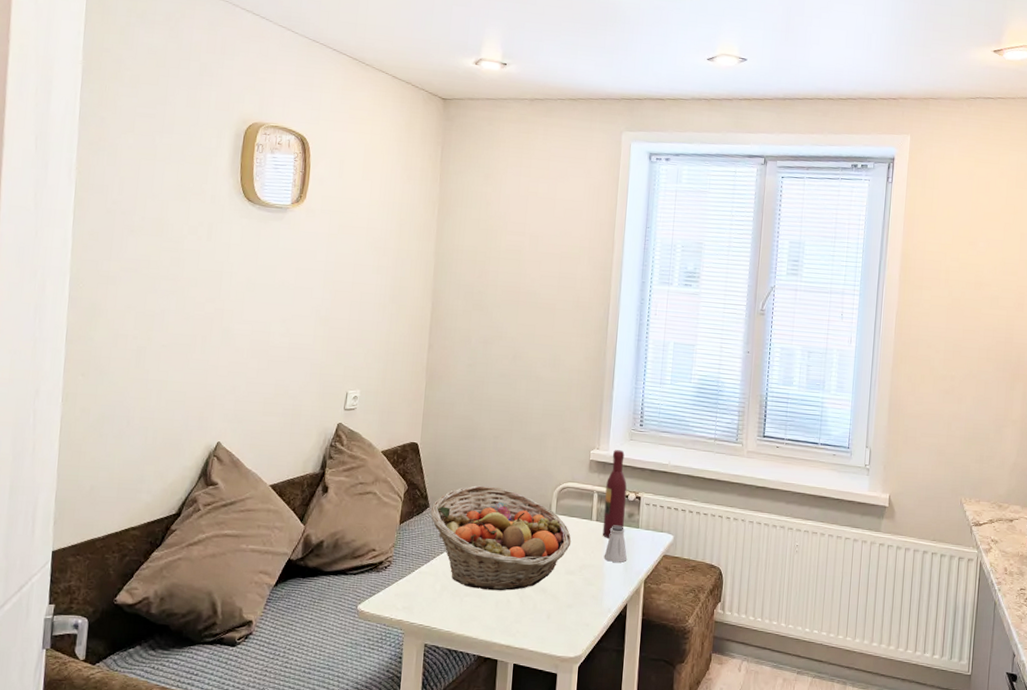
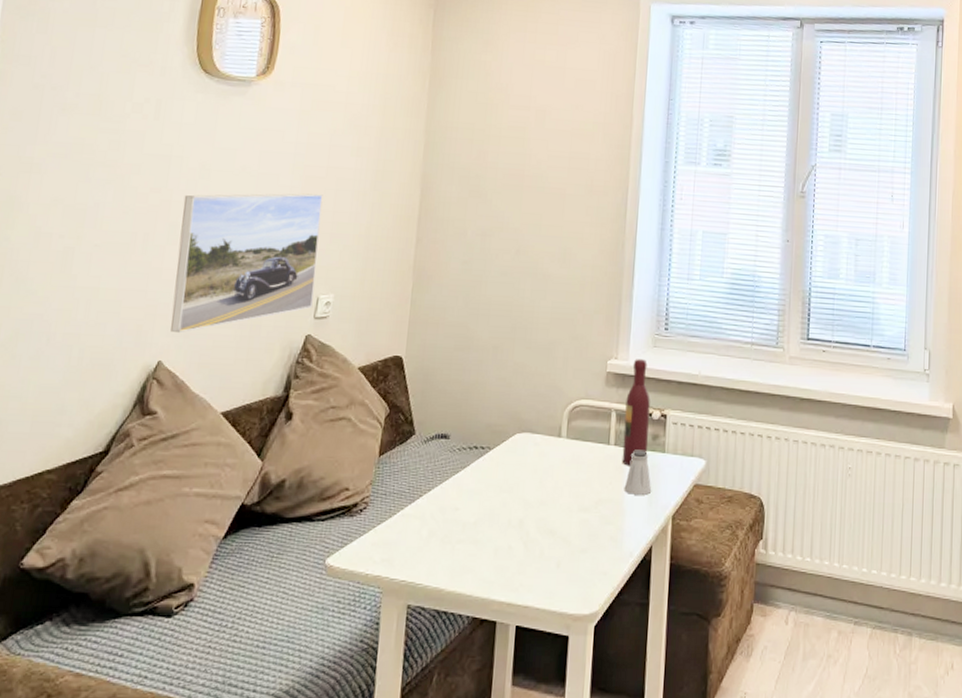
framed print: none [227,304,350,420] -> present [171,193,323,334]
fruit basket: present [430,485,572,591] -> none [416,406,586,535]

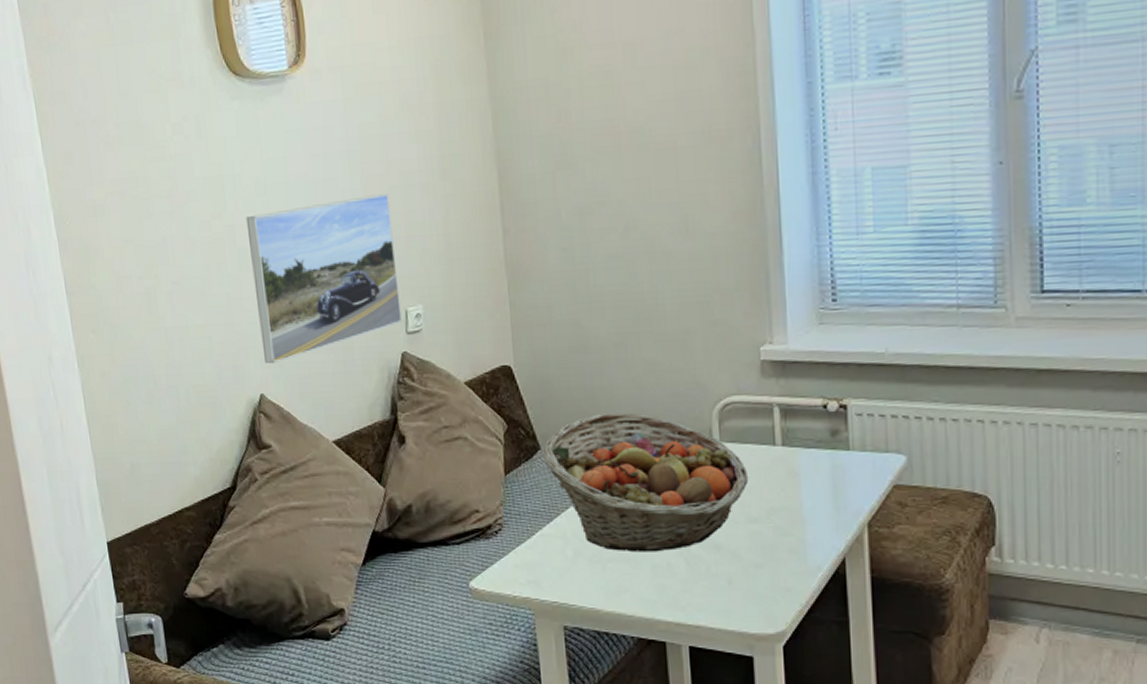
fruit basket: none [416,406,586,535] -> present [542,413,749,552]
wine bottle: present [622,359,650,466] -> none [790,340,827,469]
saltshaker: present [624,449,652,495] -> none [800,448,838,501]

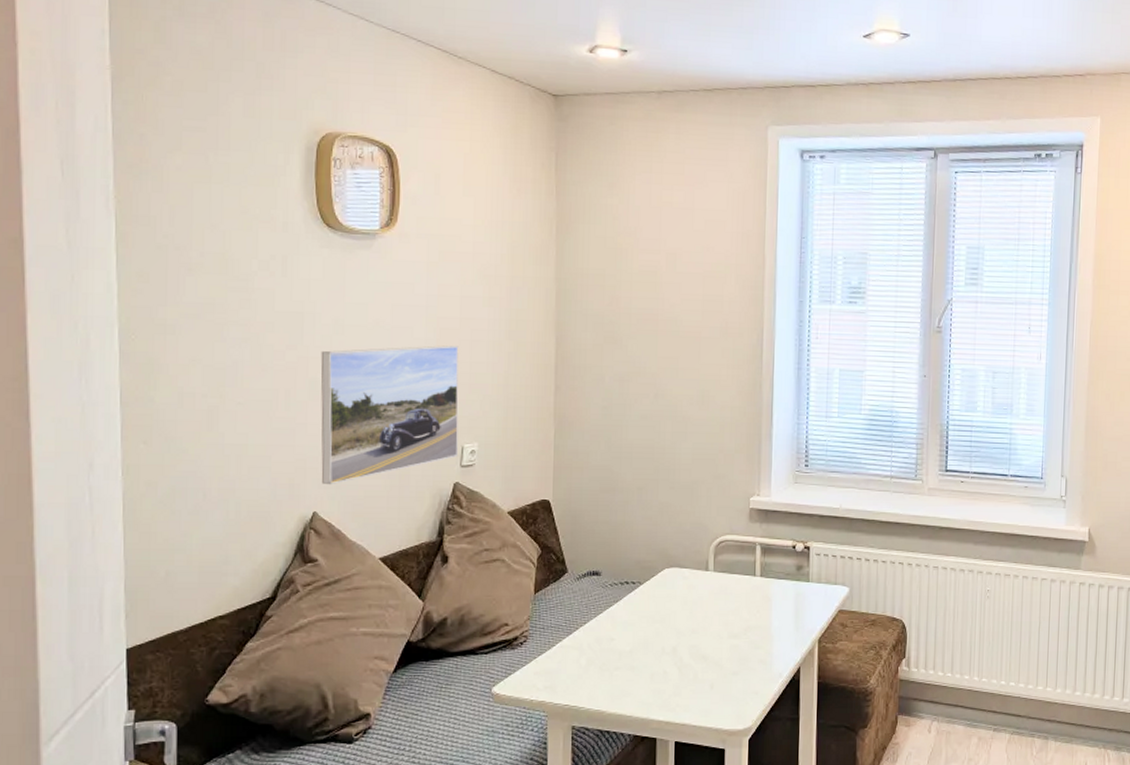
fruit basket: present [542,413,749,552] -> none [569,544,734,662]

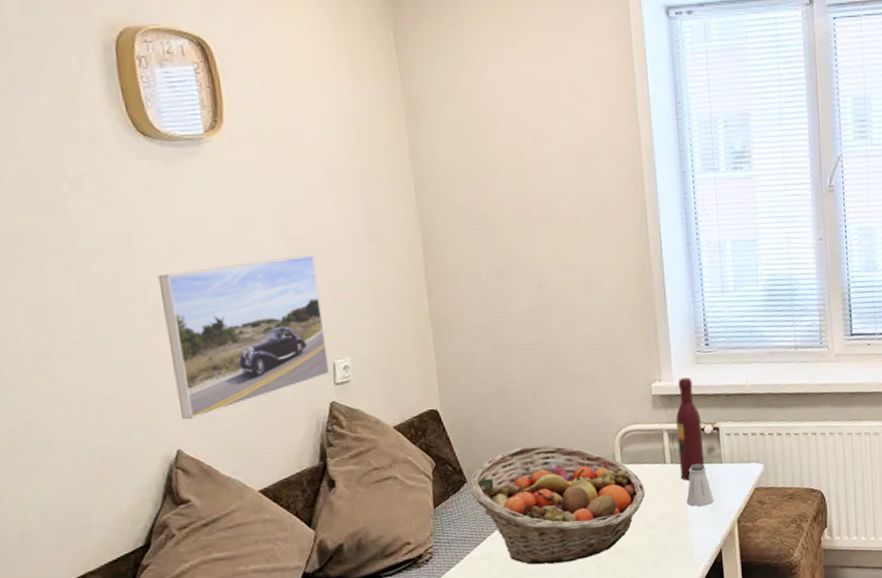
fruit basket: none [569,544,734,662] -> present [469,445,646,565]
wine bottle: none [768,495,793,595] -> present [676,377,705,481]
saltshaker: none [771,580,798,621] -> present [686,463,714,506]

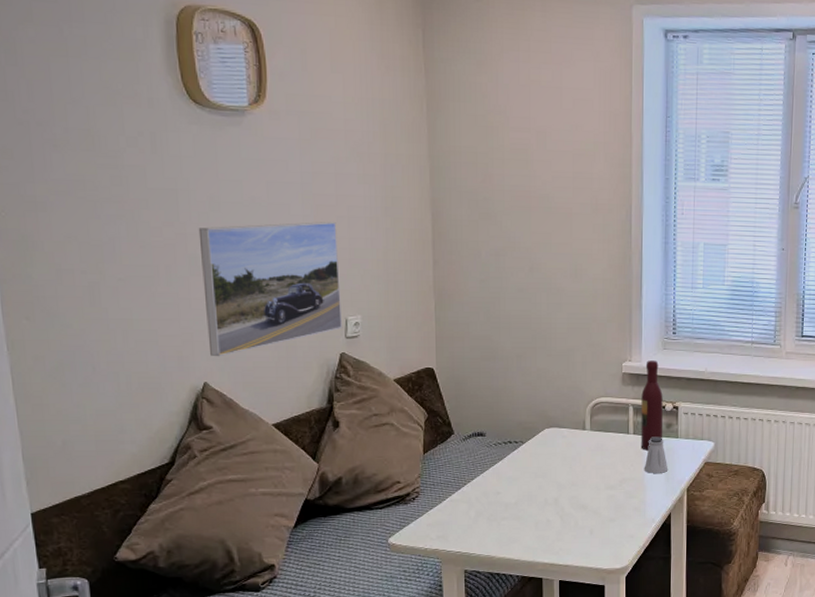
fruit basket: present [469,445,646,565] -> none [456,407,609,512]

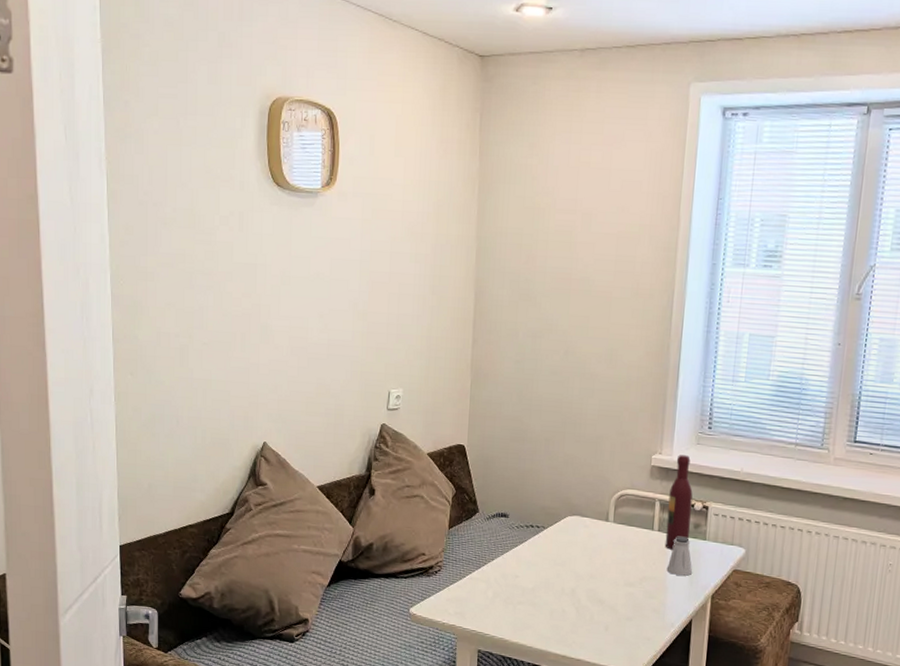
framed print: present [198,222,343,357] -> none [270,297,388,420]

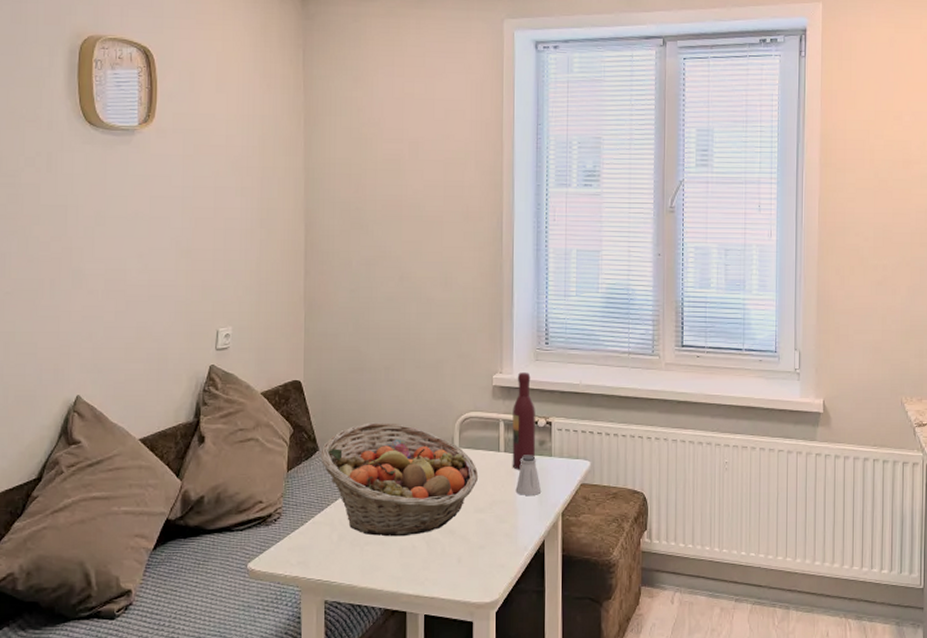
fruit basket: none [480,490,631,601] -> present [320,422,479,537]

